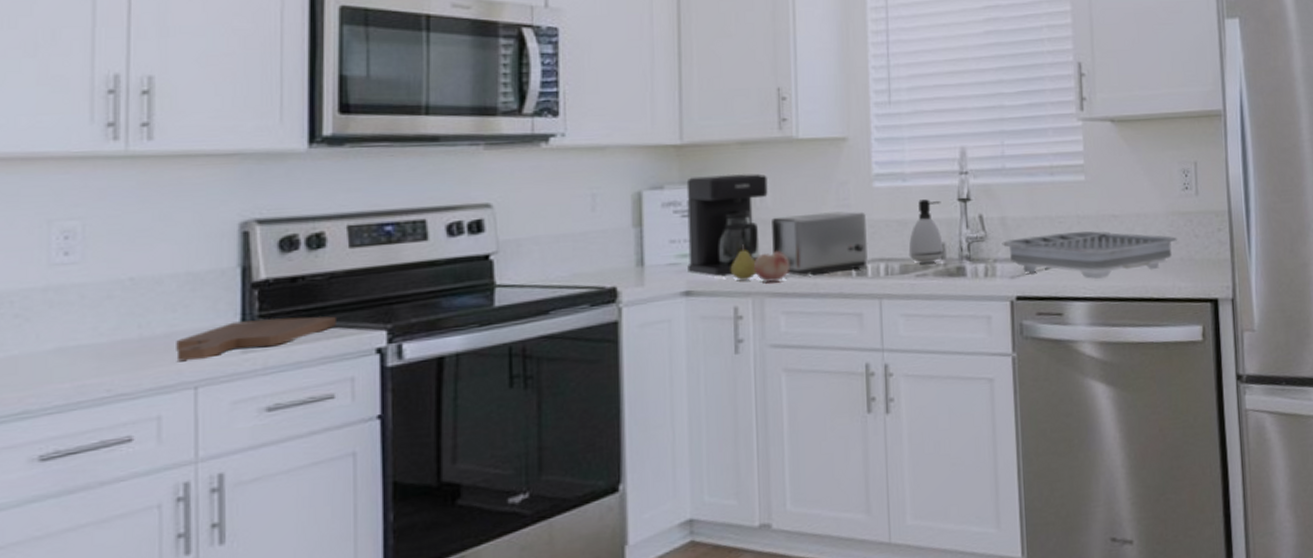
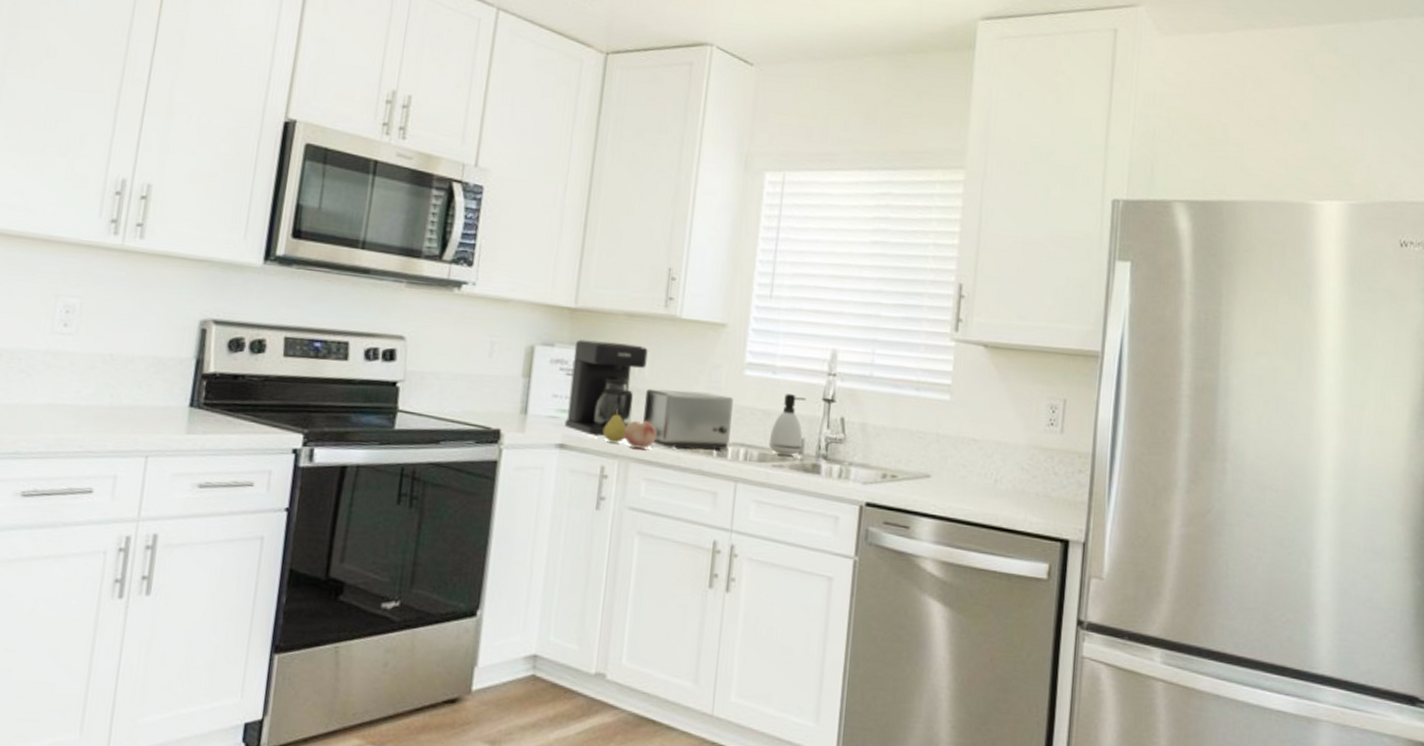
cutting board: present [176,316,336,362] -> none [135,405,264,434]
dish rack: present [1002,231,1177,279] -> none [859,445,1035,500]

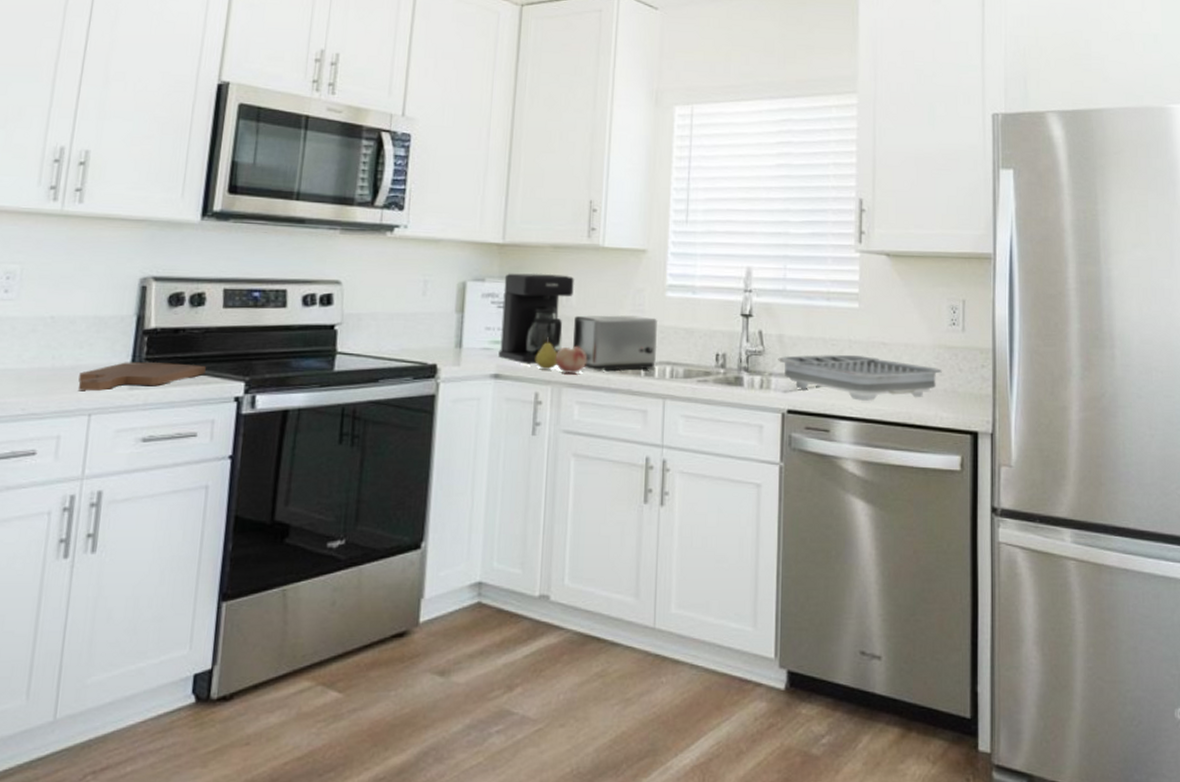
cutting board: none [135,405,264,434] -> present [78,362,206,392]
soap dispenser: present [768,394,807,456] -> none [692,312,726,371]
dish rack: none [859,445,1035,500] -> present [778,354,942,401]

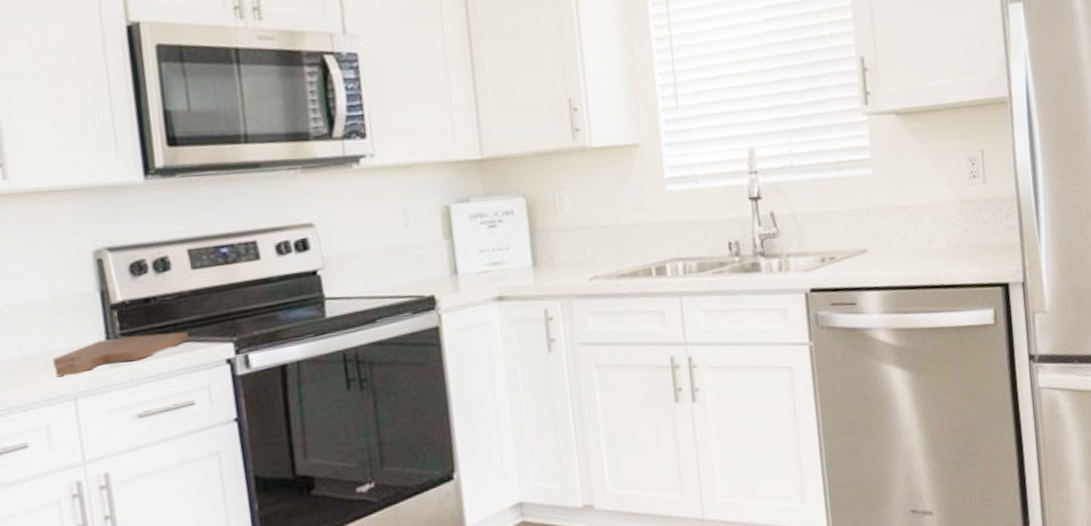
coffee maker: present [498,273,574,365] -> none [490,183,567,282]
fruit: present [535,337,558,370] -> none [537,250,562,285]
fruit: present [555,347,586,375] -> none [559,256,593,285]
toaster: present [573,314,657,372] -> none [573,214,666,278]
dish rack: present [778,354,942,401] -> none [794,222,966,269]

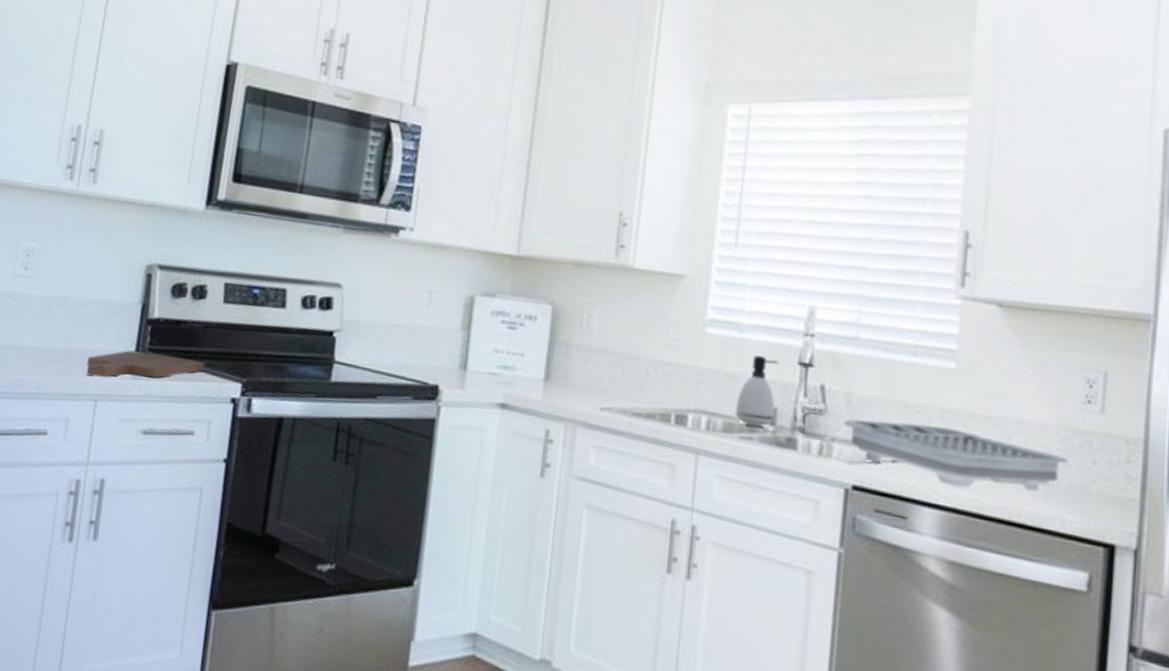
soap dispenser: none [704,199,738,261] -> present [734,355,779,427]
dish rack: none [794,222,966,269] -> present [843,418,1068,492]

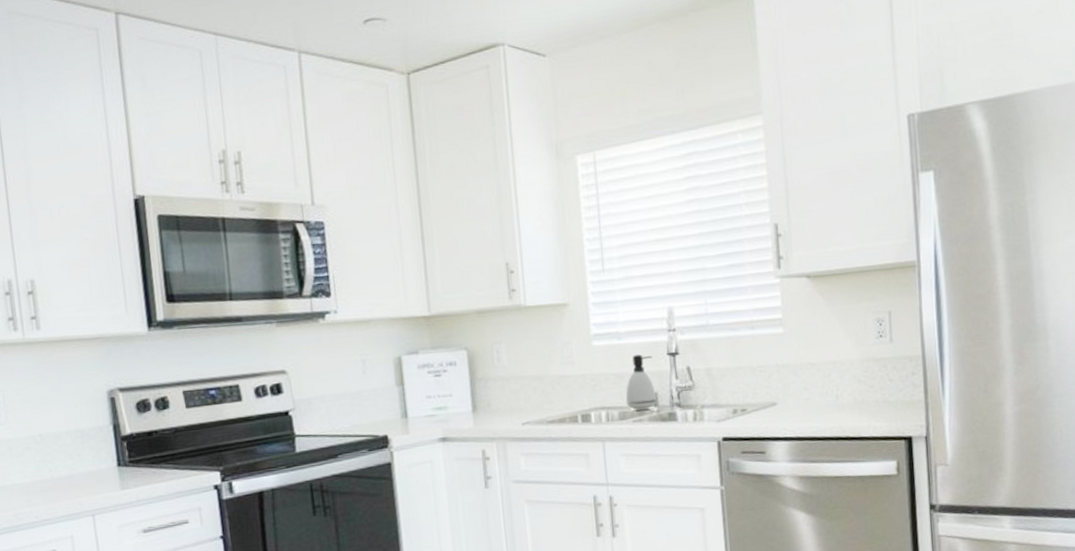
cutting board: present [86,350,205,378] -> none [76,461,184,496]
dish rack: present [843,418,1068,492] -> none [708,378,872,421]

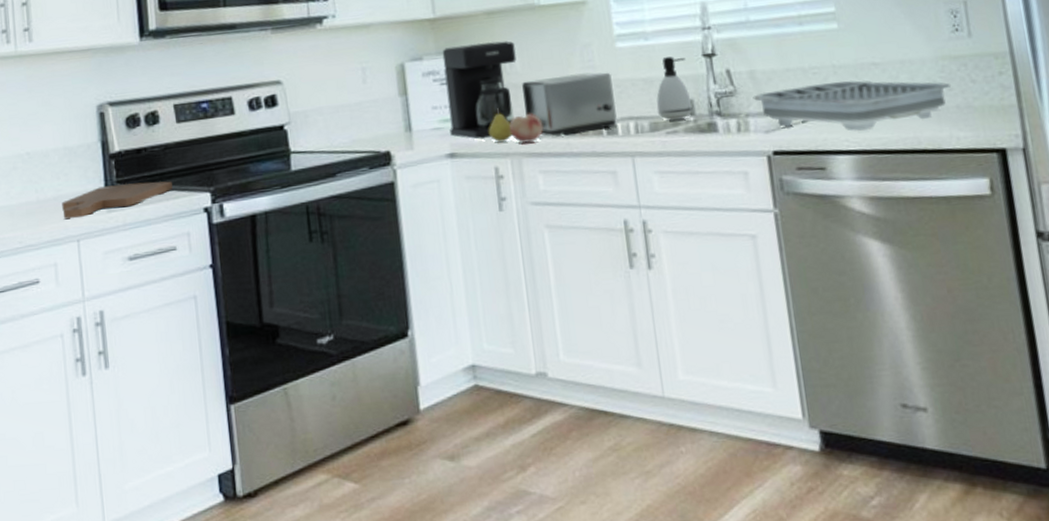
cutting board: none [76,461,184,496] -> present [62,181,173,219]
coffee maker: none [436,337,504,426] -> present [442,40,517,140]
fruit: none [477,398,498,428] -> present [488,108,512,143]
fruit: none [495,403,525,429] -> present [509,114,543,144]
toaster: none [508,367,591,424] -> present [522,72,617,137]
dish rack: none [708,378,872,421] -> present [753,80,951,131]

